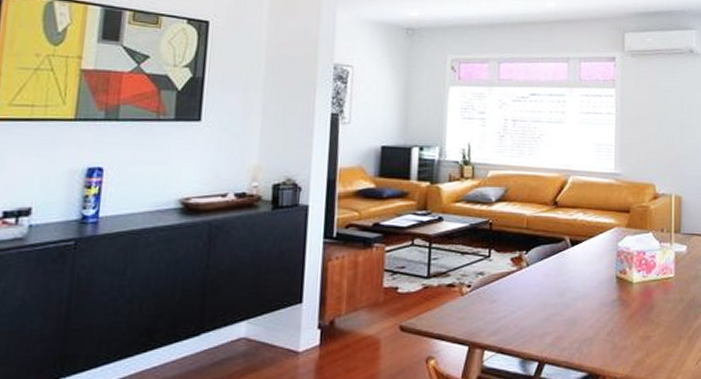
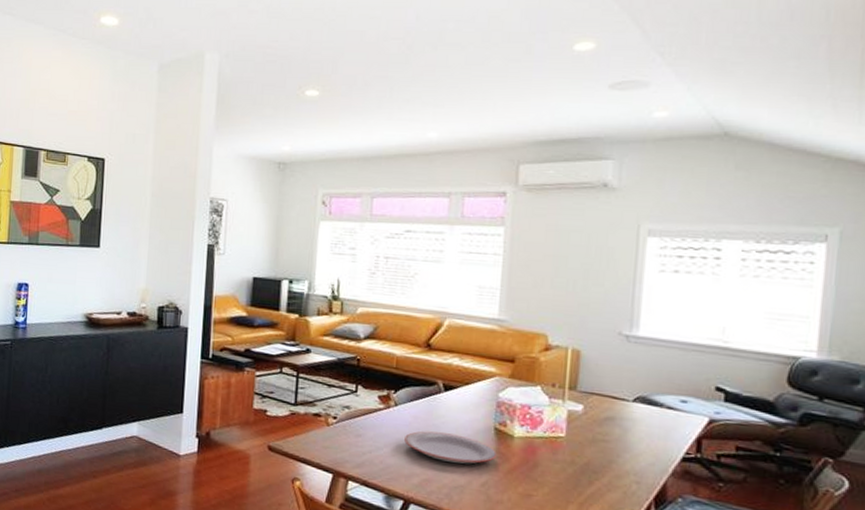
plate: none [537,287,619,316] -> present [404,430,497,464]

